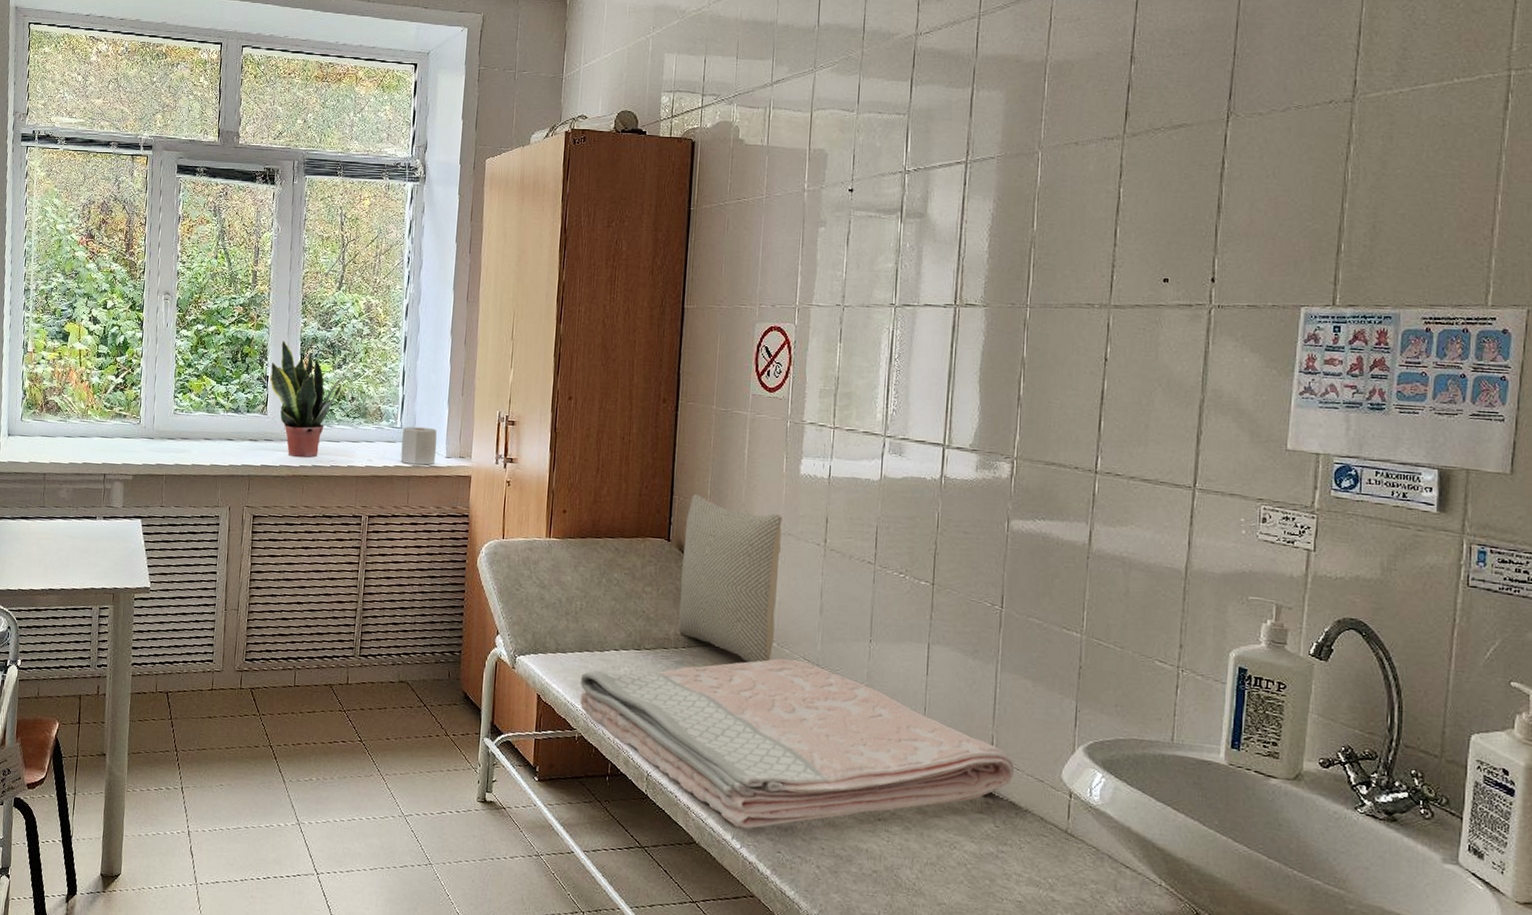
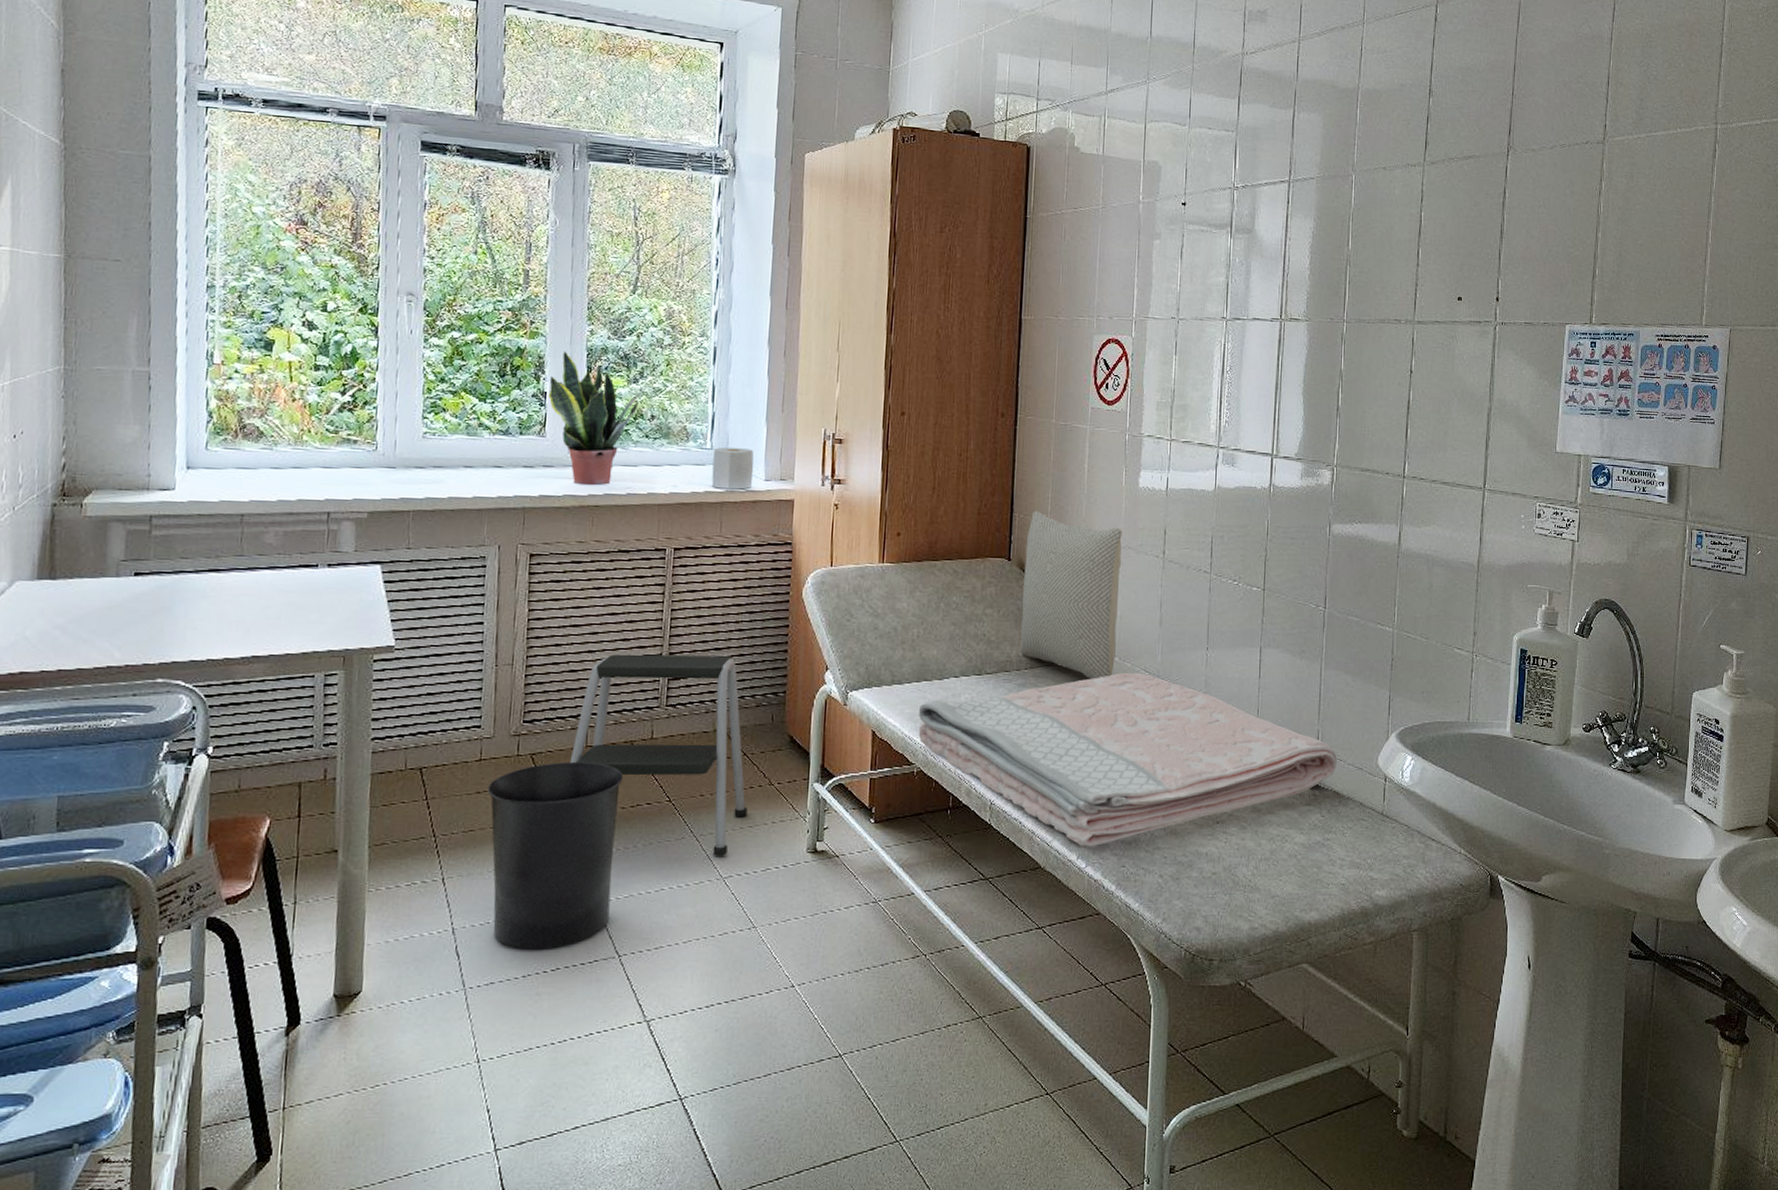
waste bin: none [217,697,324,860] -> present [488,762,624,950]
step stool: none [281,606,426,796] -> present [569,654,747,856]

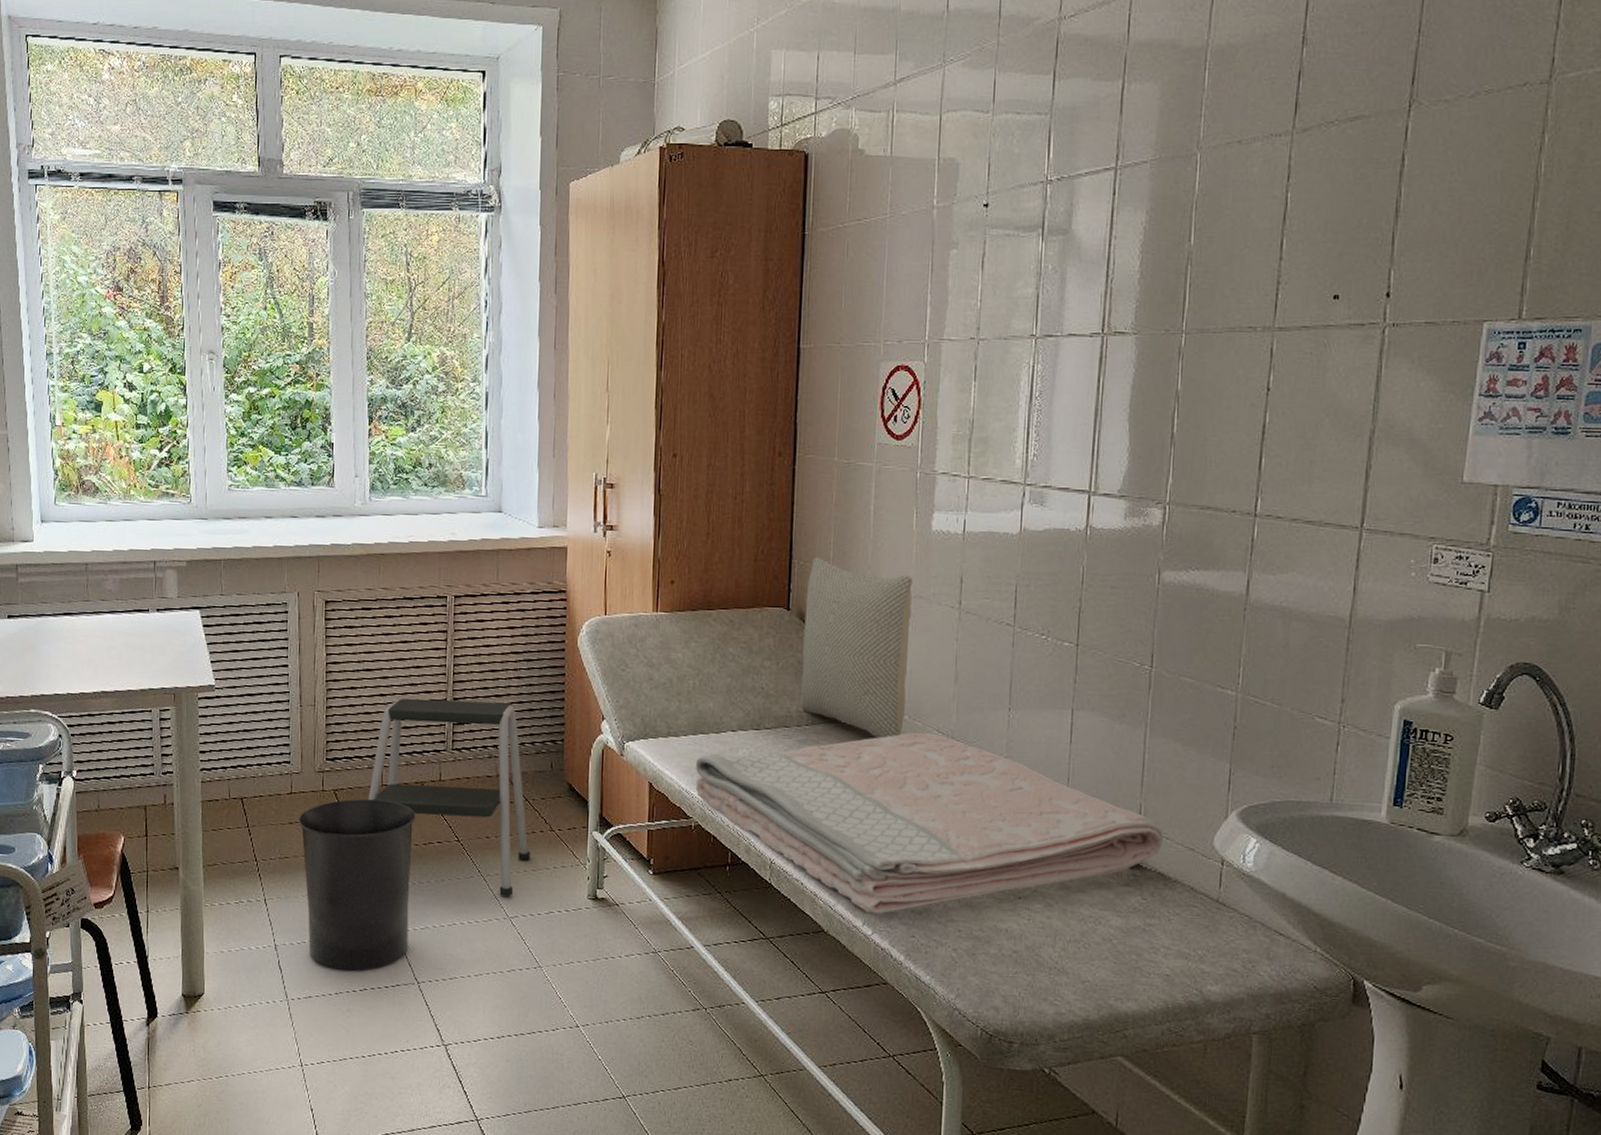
potted plant: present [548,351,644,486] -> none [335,402,422,535]
paper towel roll: present [711,447,754,490] -> none [487,493,528,537]

